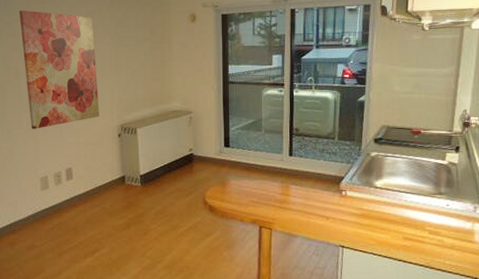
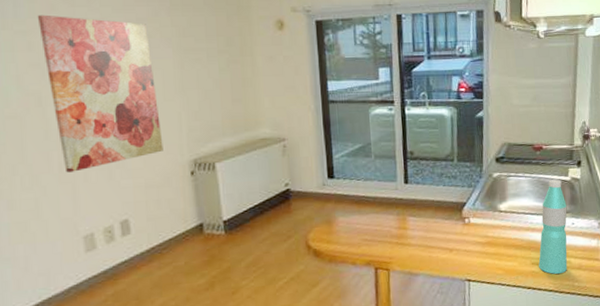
water bottle: none [411,162,442,250] -> present [538,179,568,274]

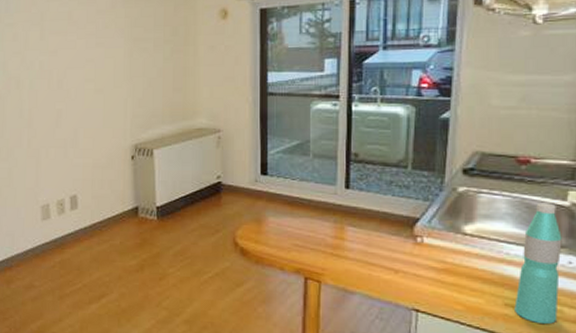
wall art: present [37,14,163,173] -> none [21,9,110,148]

